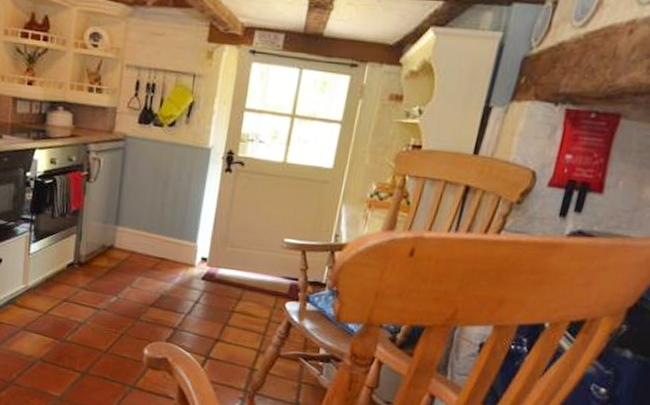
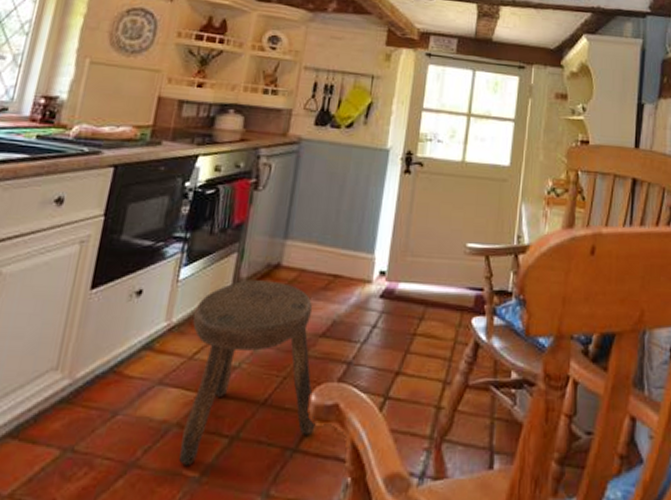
stool: none [44,257,149,389] -> present [179,280,316,467]

